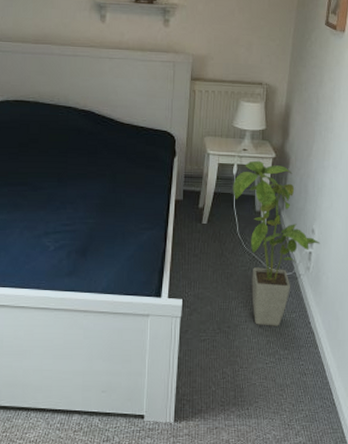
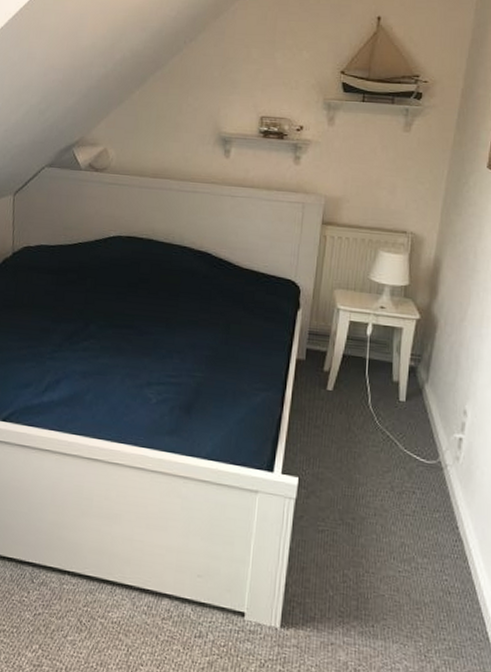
house plant: present [233,160,321,326] -> none [366,321,475,527]

